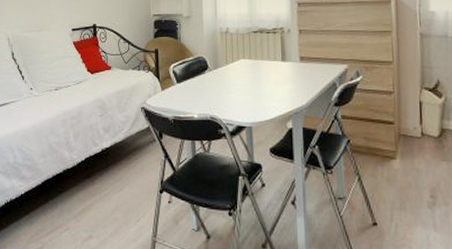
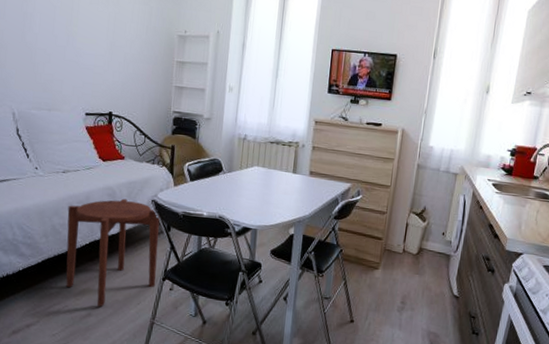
side table: none [62,109,154,227] -> present [66,198,160,307]

